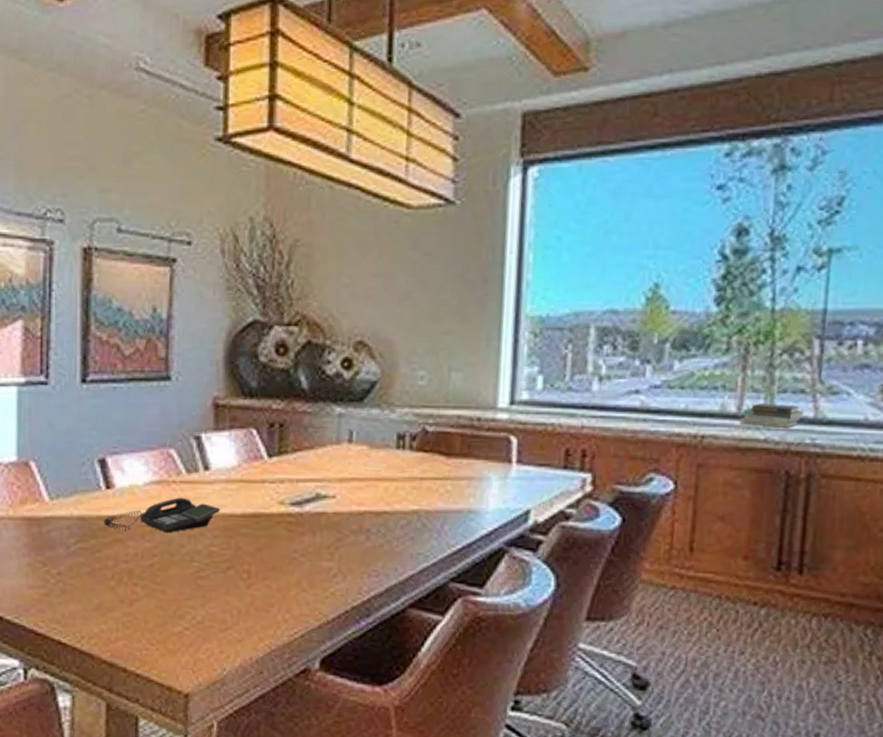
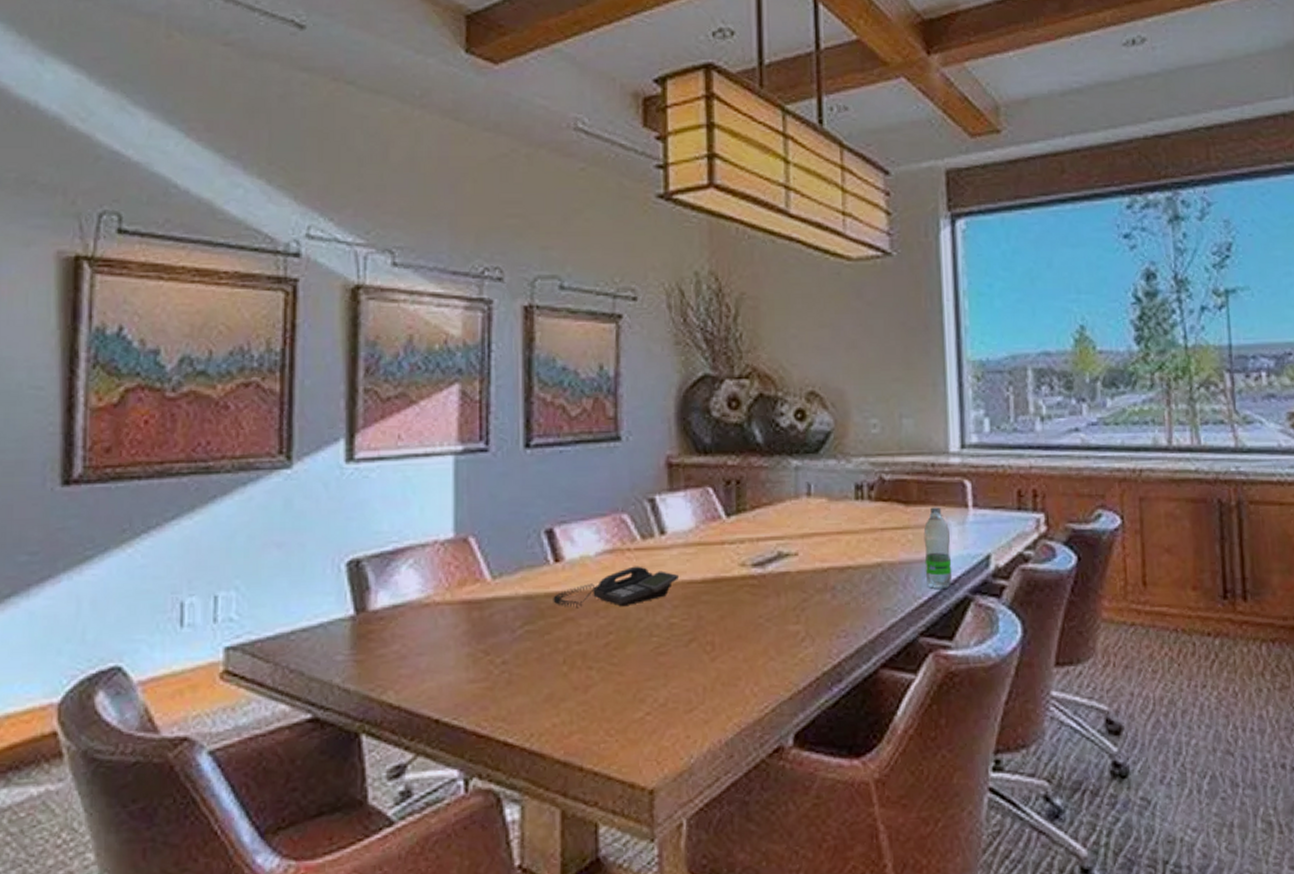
bottle: none [461,460,490,540] -> present [923,507,953,590]
books: present [739,403,803,428] -> none [1171,435,1225,458]

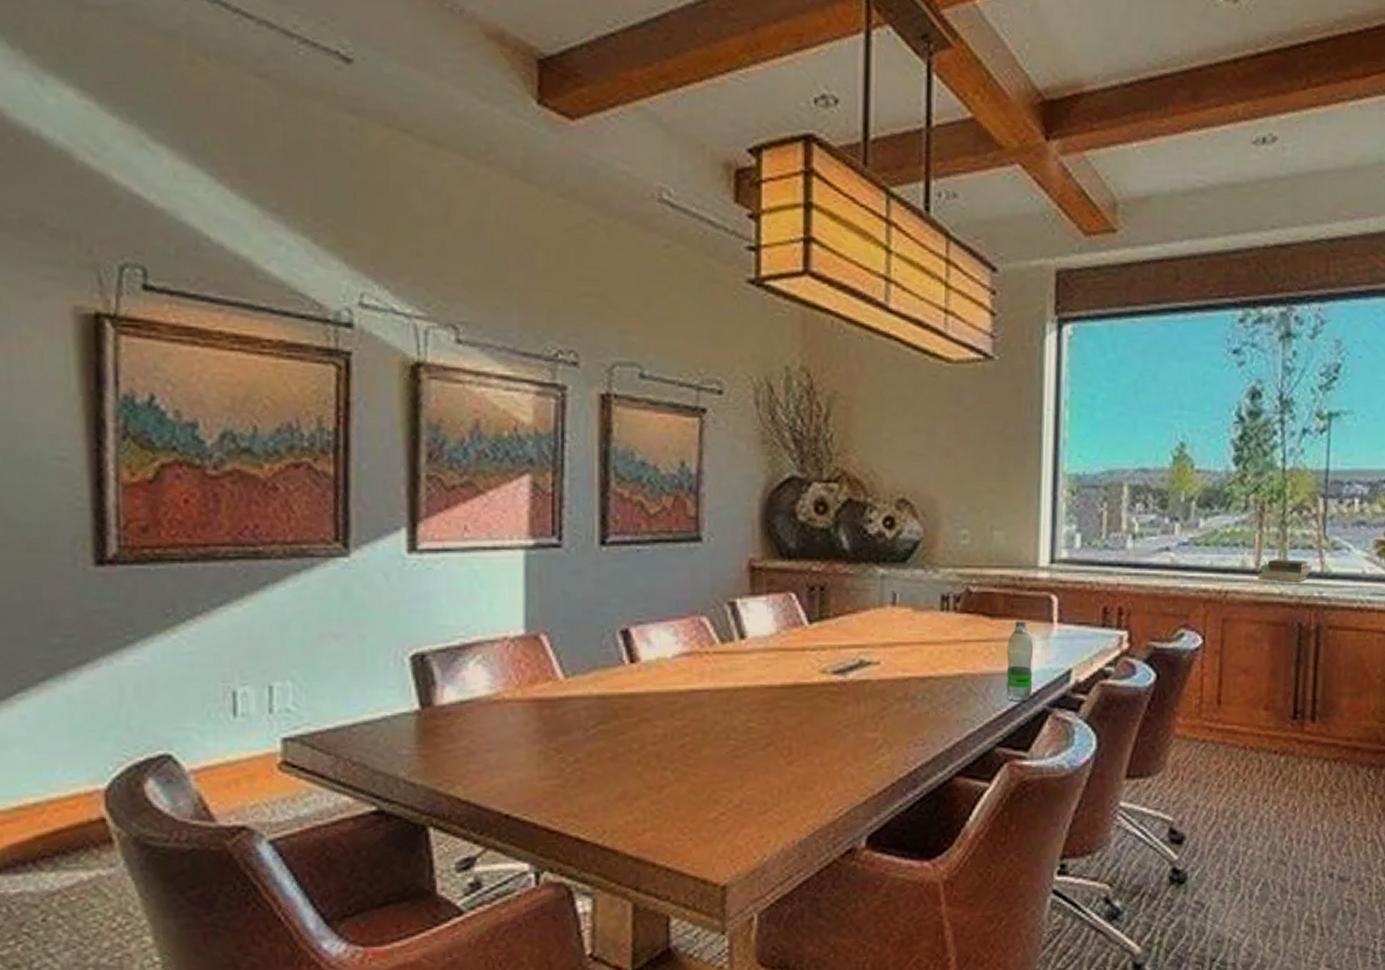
telephone: present [553,566,680,607] -> none [628,669,759,710]
books: none [1171,435,1225,458] -> present [1257,559,1311,582]

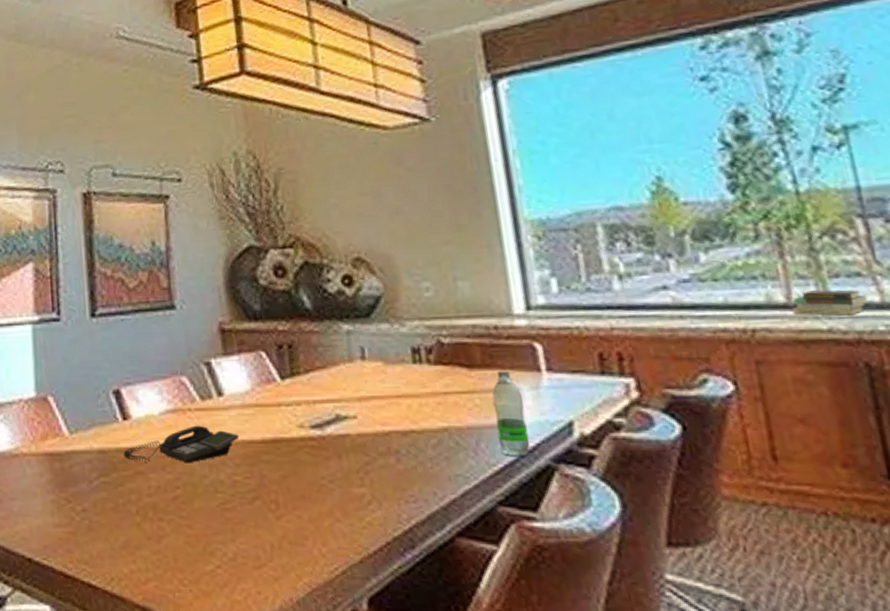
telephone: none [628,669,759,710] -> present [123,425,240,463]

